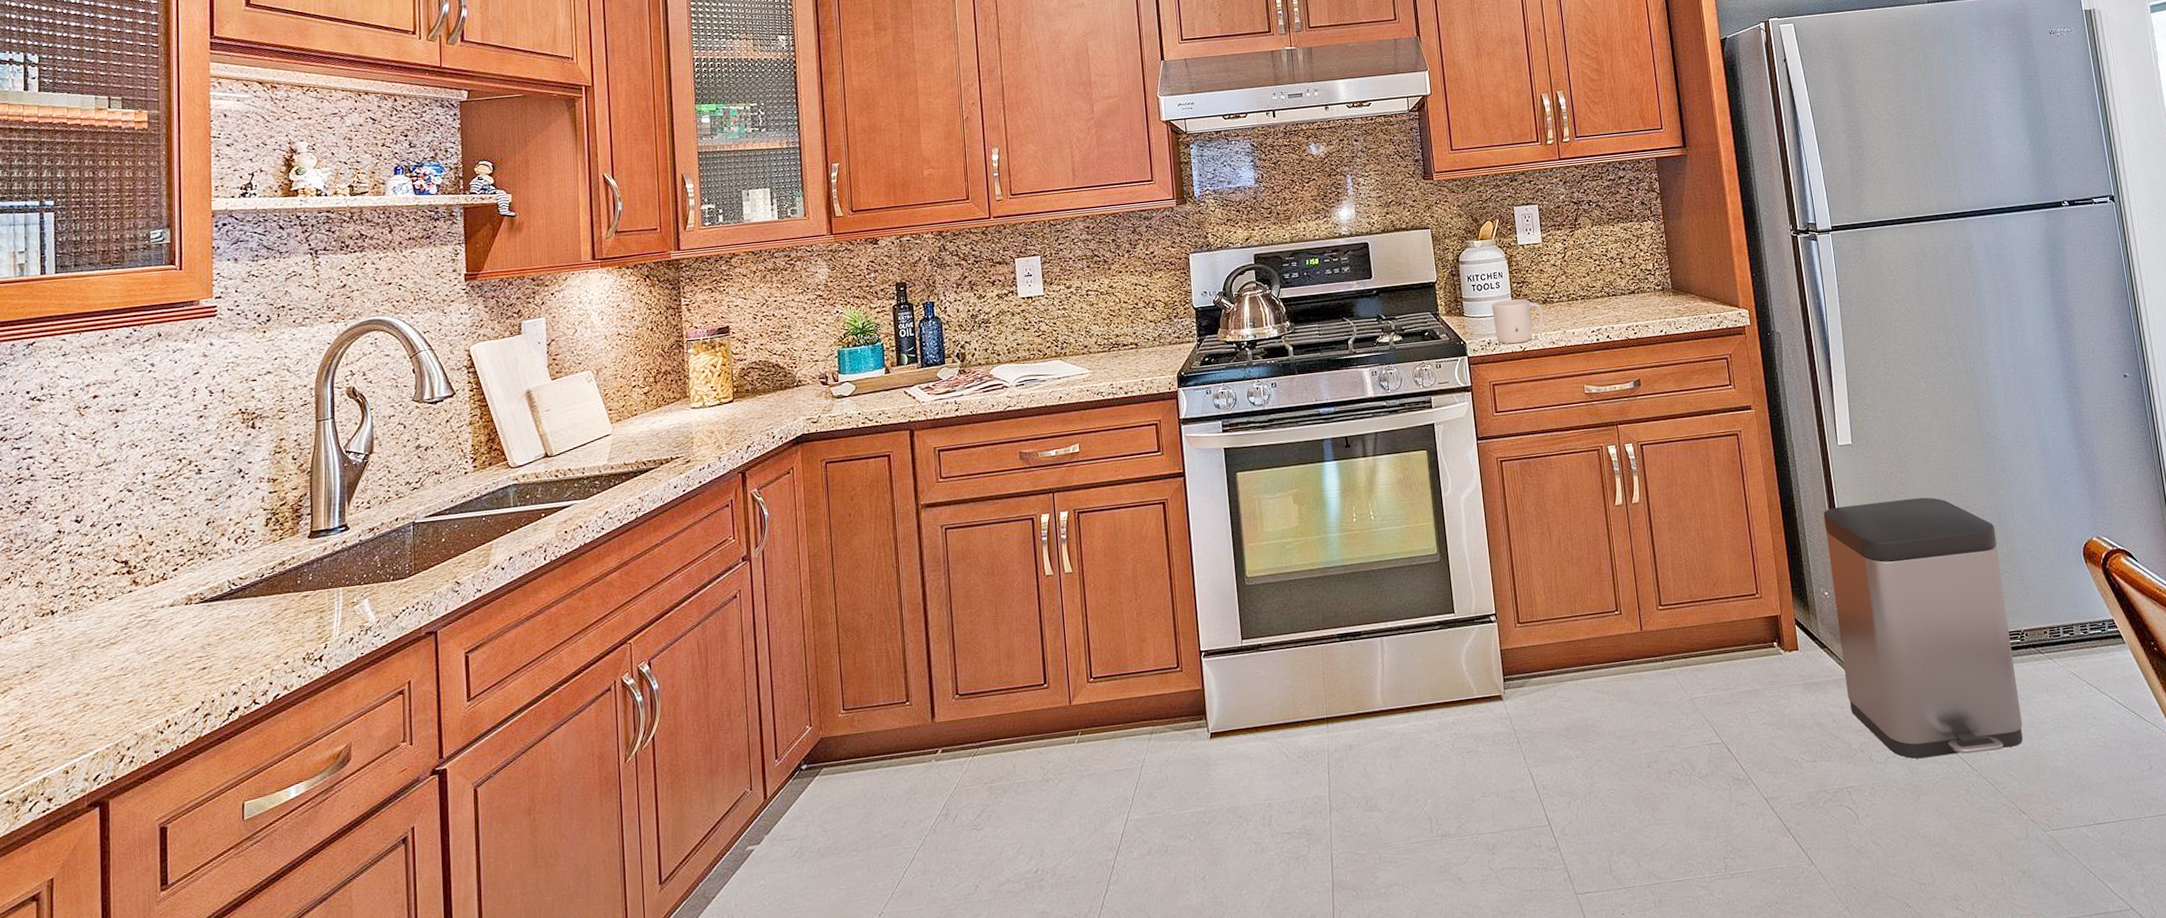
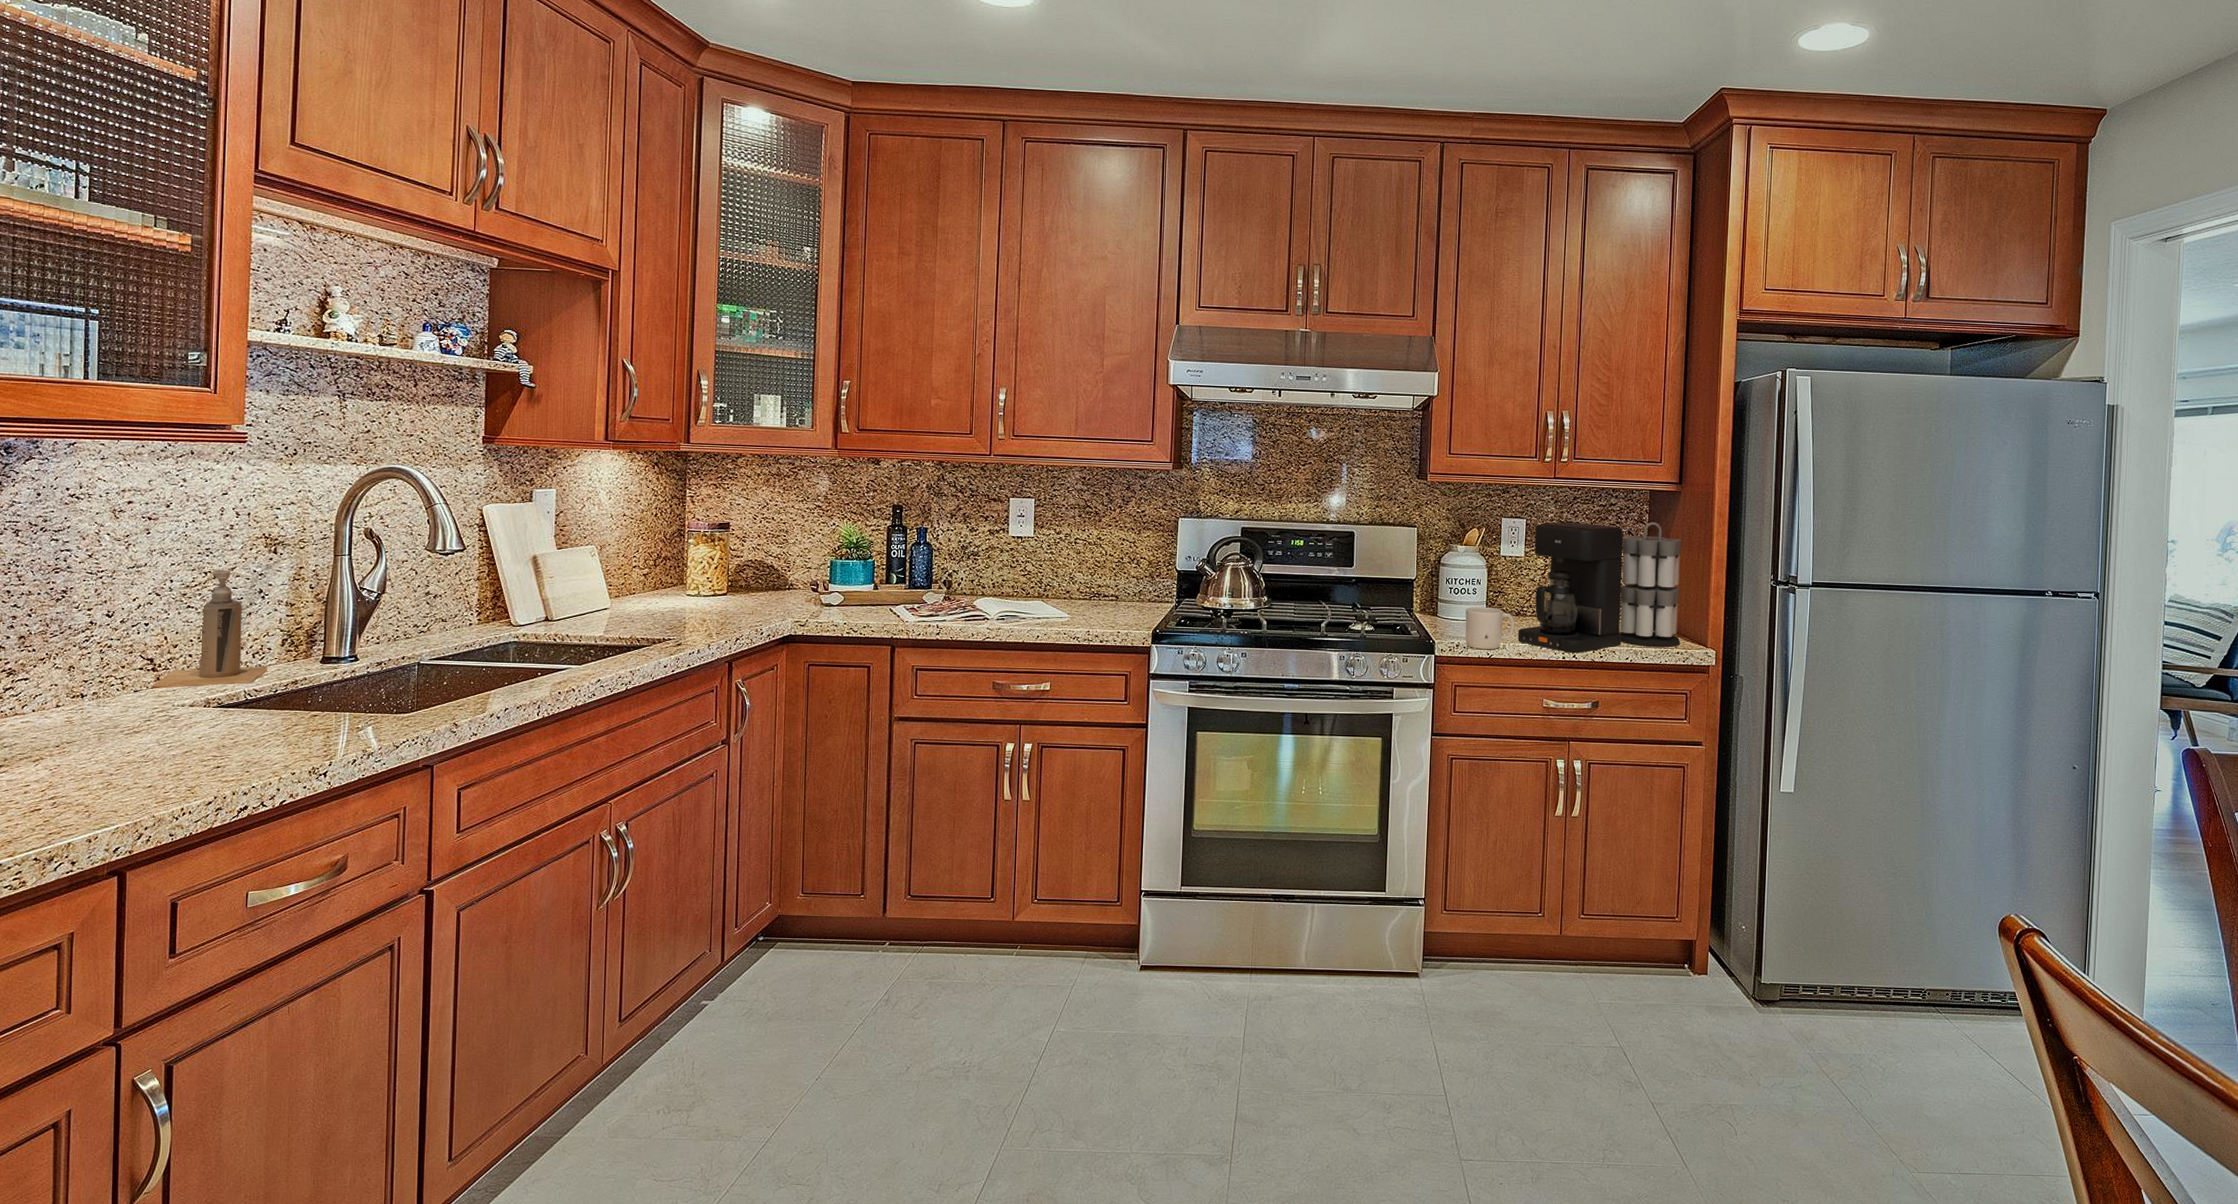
soap dispenser: none [126,454,253,594] -> present [151,569,268,689]
coffee maker: none [1547,199,1653,334] -> present [1517,522,1624,653]
spice rack: none [1637,188,1712,317] -> present [1619,521,1683,648]
pedal bin: present [1823,497,2023,759] -> none [1746,849,1918,1093]

